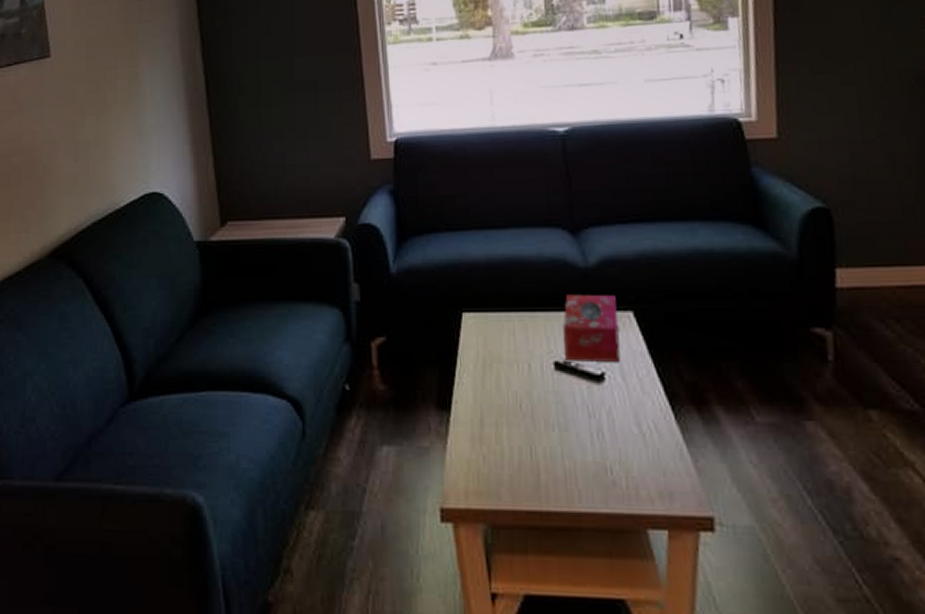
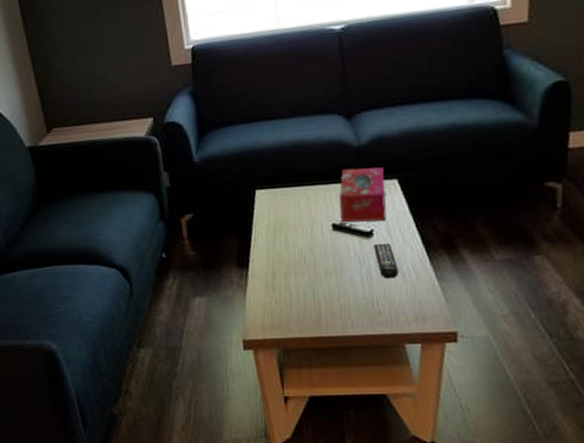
remote control: none [606,391,637,439] -> present [374,243,398,279]

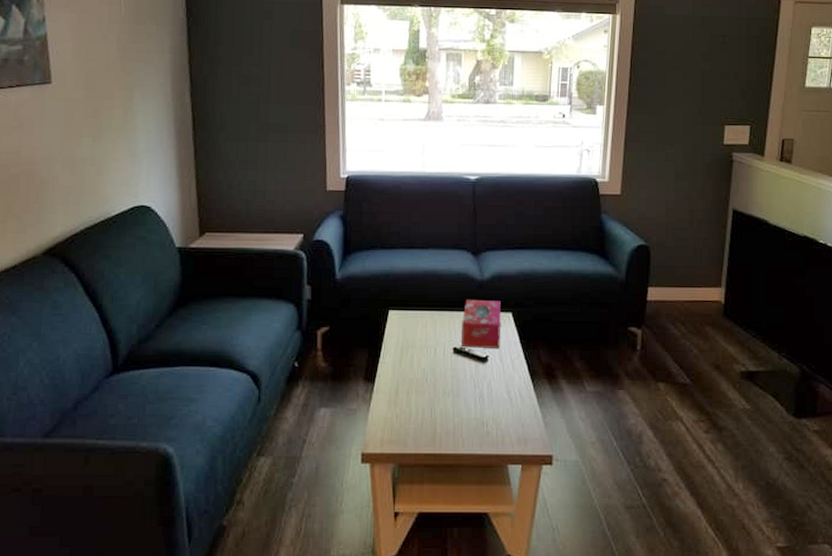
remote control: present [374,243,398,279] -> none [488,369,507,402]

